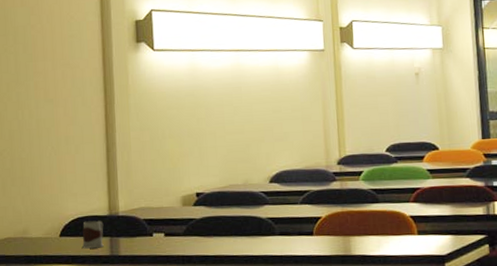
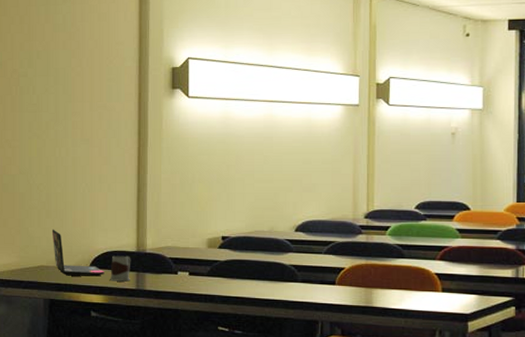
laptop: none [18,197,76,247] -> present [51,229,105,276]

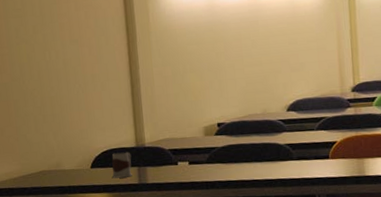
laptop: present [51,229,105,276] -> none [50,133,107,178]

